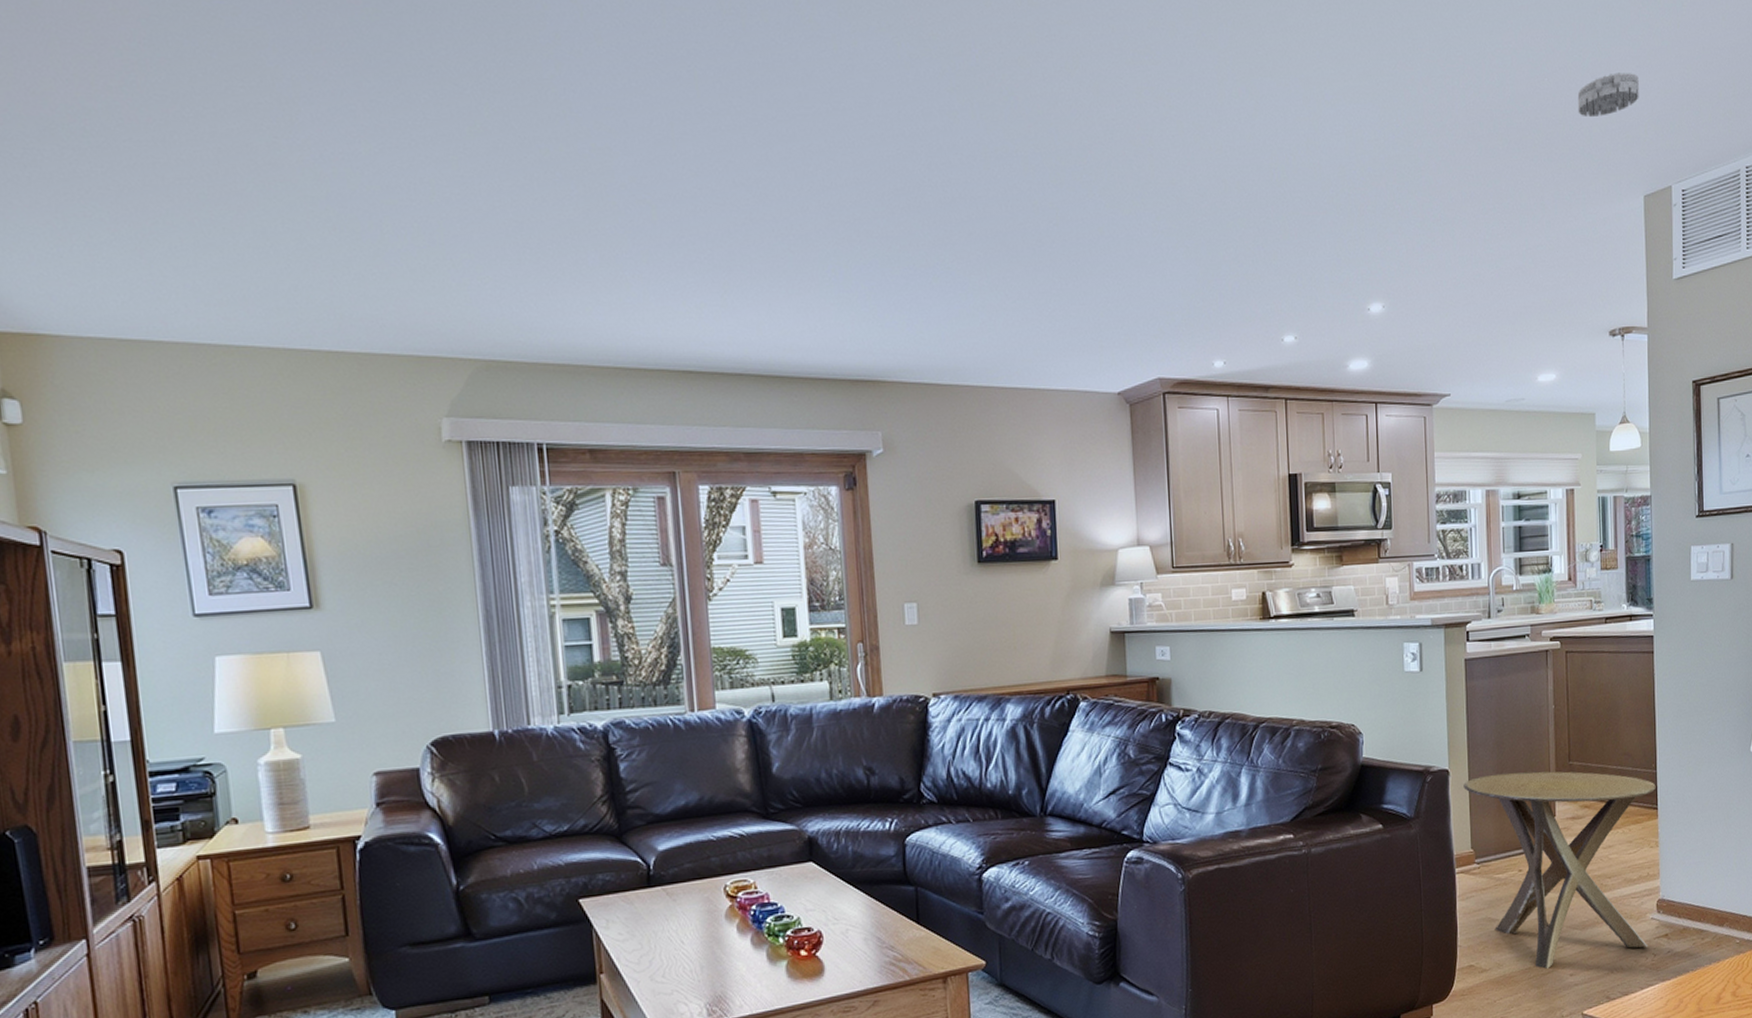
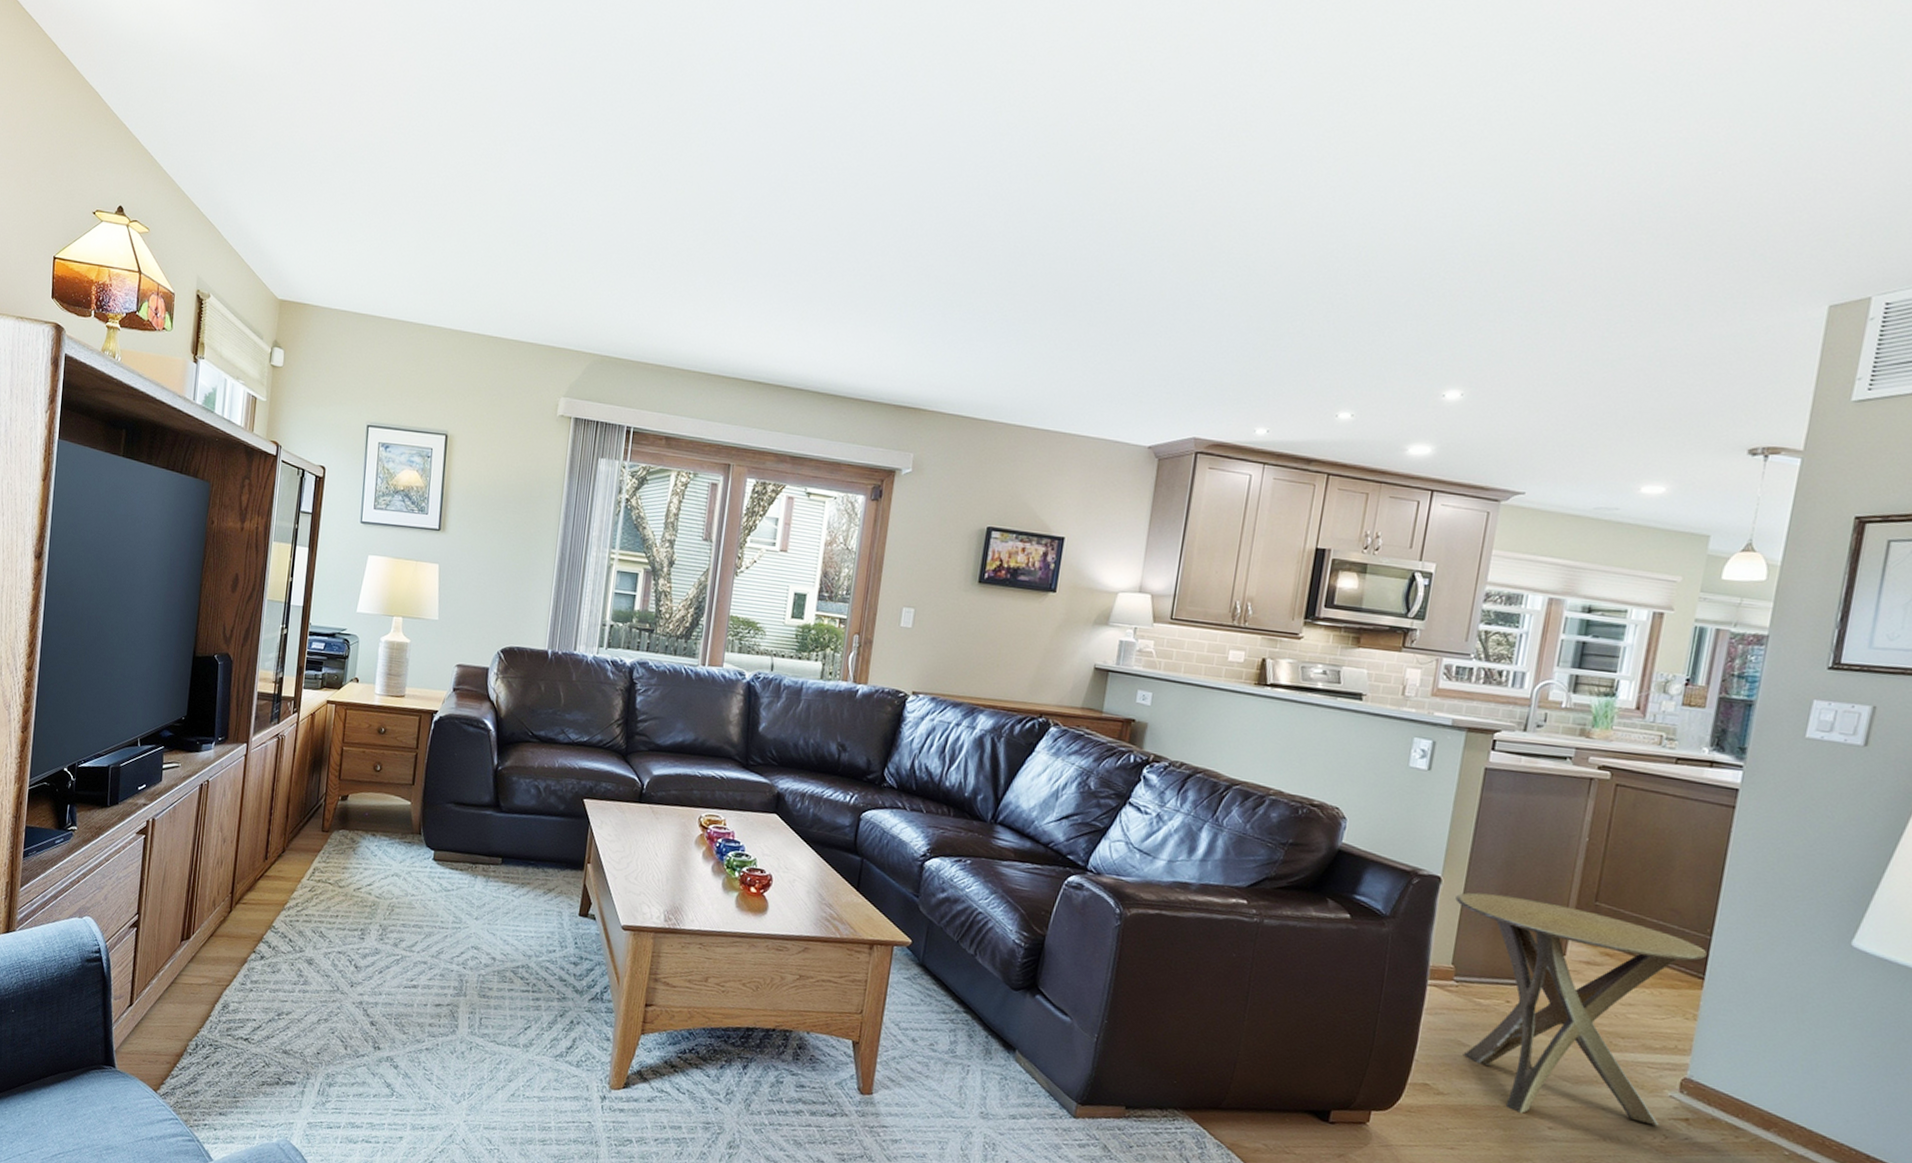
smoke detector: present [1577,72,1639,118] -> none [1756,169,1850,216]

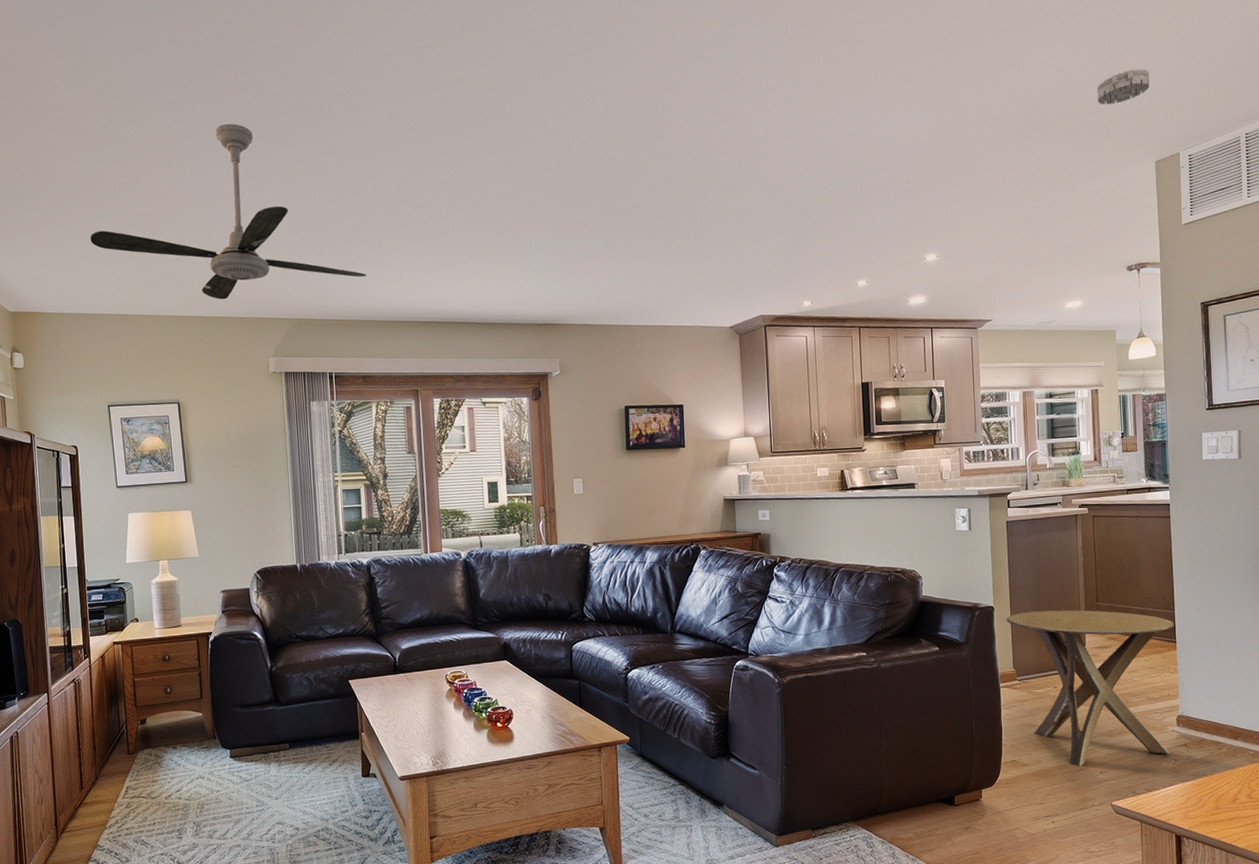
ceiling fan: none [380,105,694,320] -> present [90,124,367,300]
smoke detector: none [1756,169,1850,216] -> present [1096,69,1150,105]

